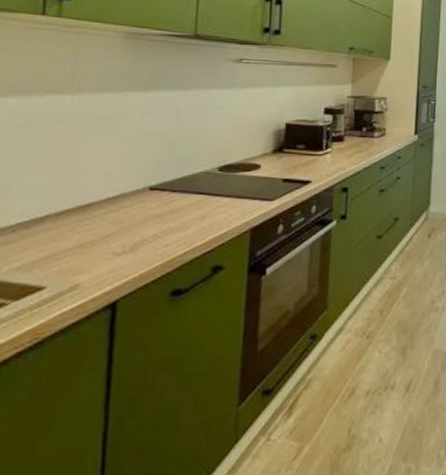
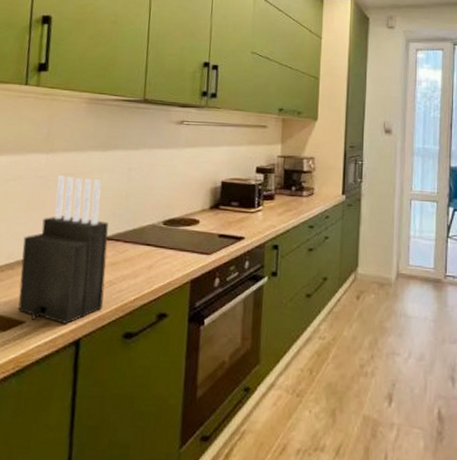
knife block: none [35,119,152,286] -> present [18,175,109,324]

